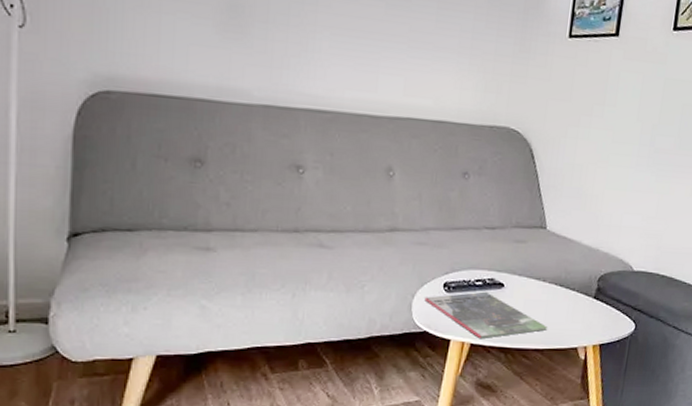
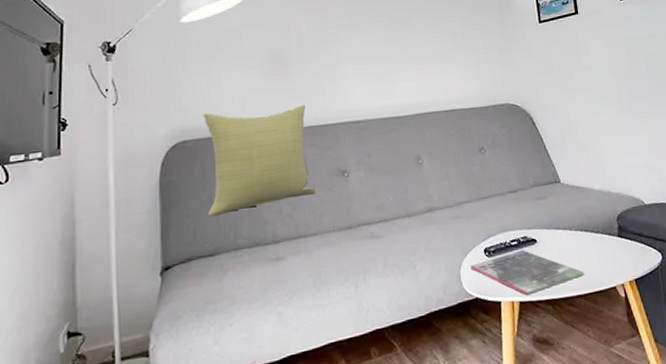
pillow: none [129,62,264,188] -> present [203,105,316,217]

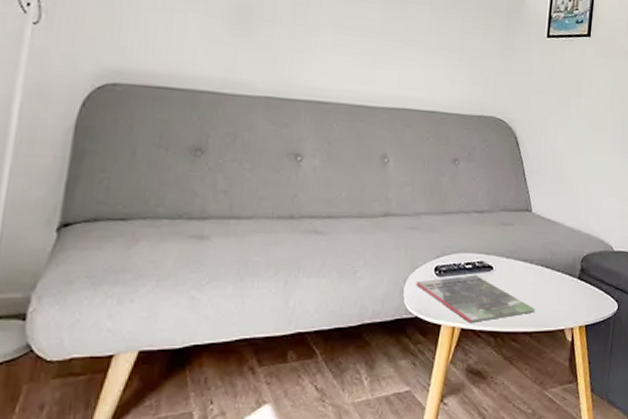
pillow: present [203,105,316,217] -> none [127,57,267,177]

